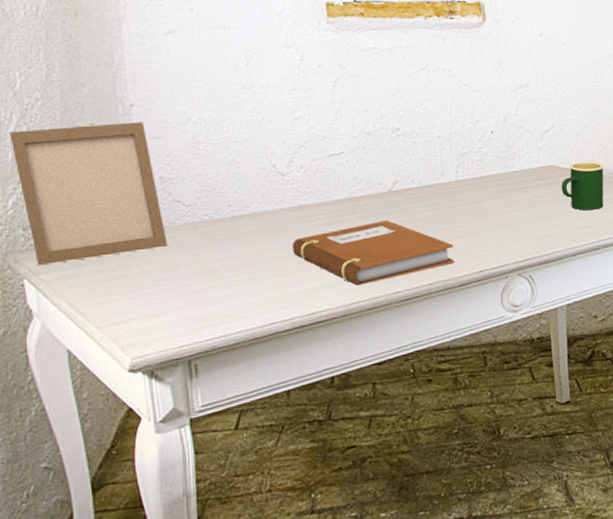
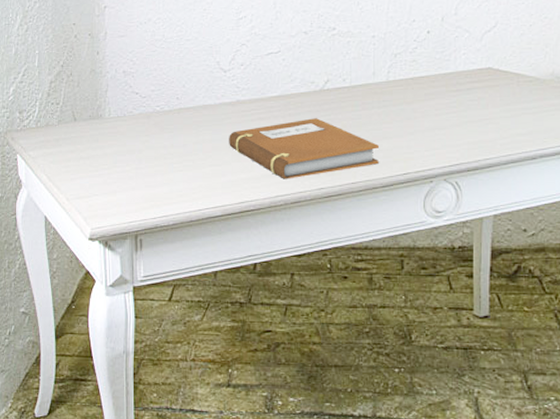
photo frame: present [9,122,167,266] -> none [14,22,125,144]
mug: present [561,161,605,211] -> none [498,64,550,117]

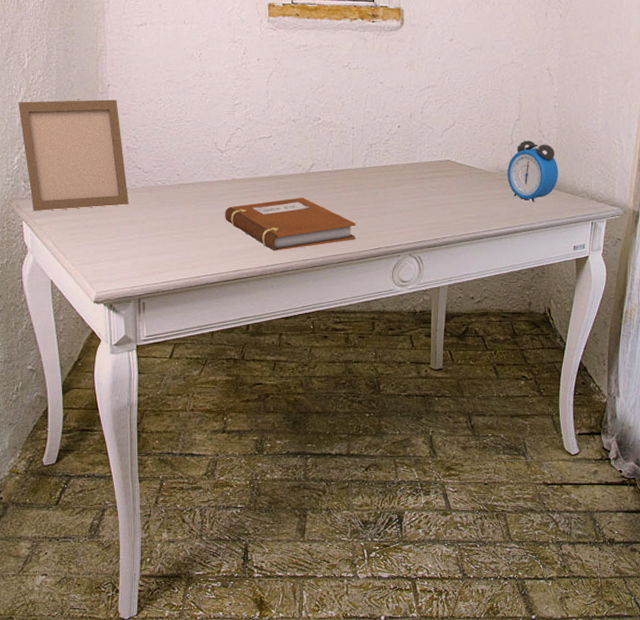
photo frame: none [14,22,125,144] -> present [18,99,129,212]

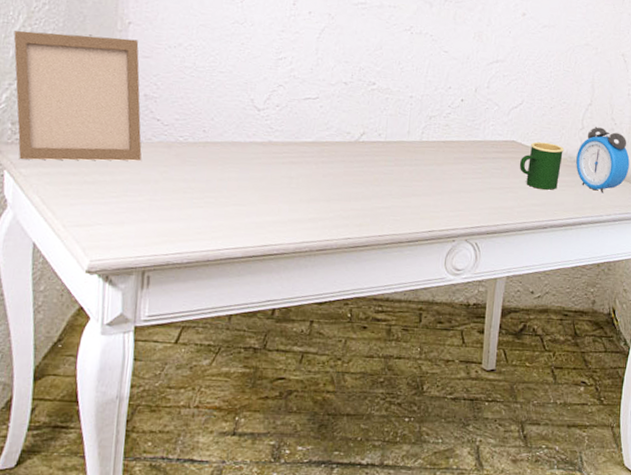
notebook: present [225,197,357,251] -> none [256,168,409,227]
mug: none [454,159,496,203] -> present [519,141,564,190]

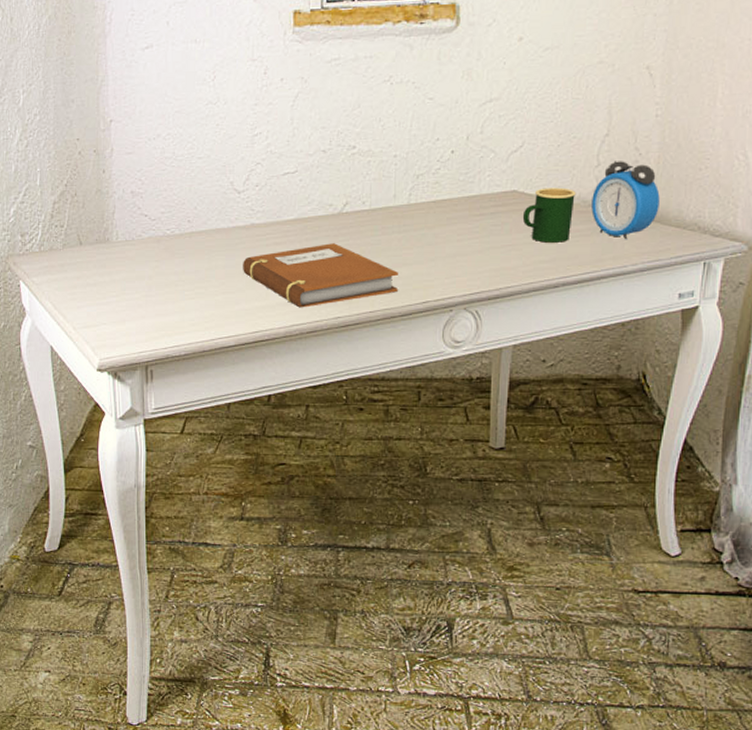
photo frame: present [13,30,142,161] -> none [13,137,134,269]
notebook: none [256,168,409,227] -> present [243,243,399,308]

